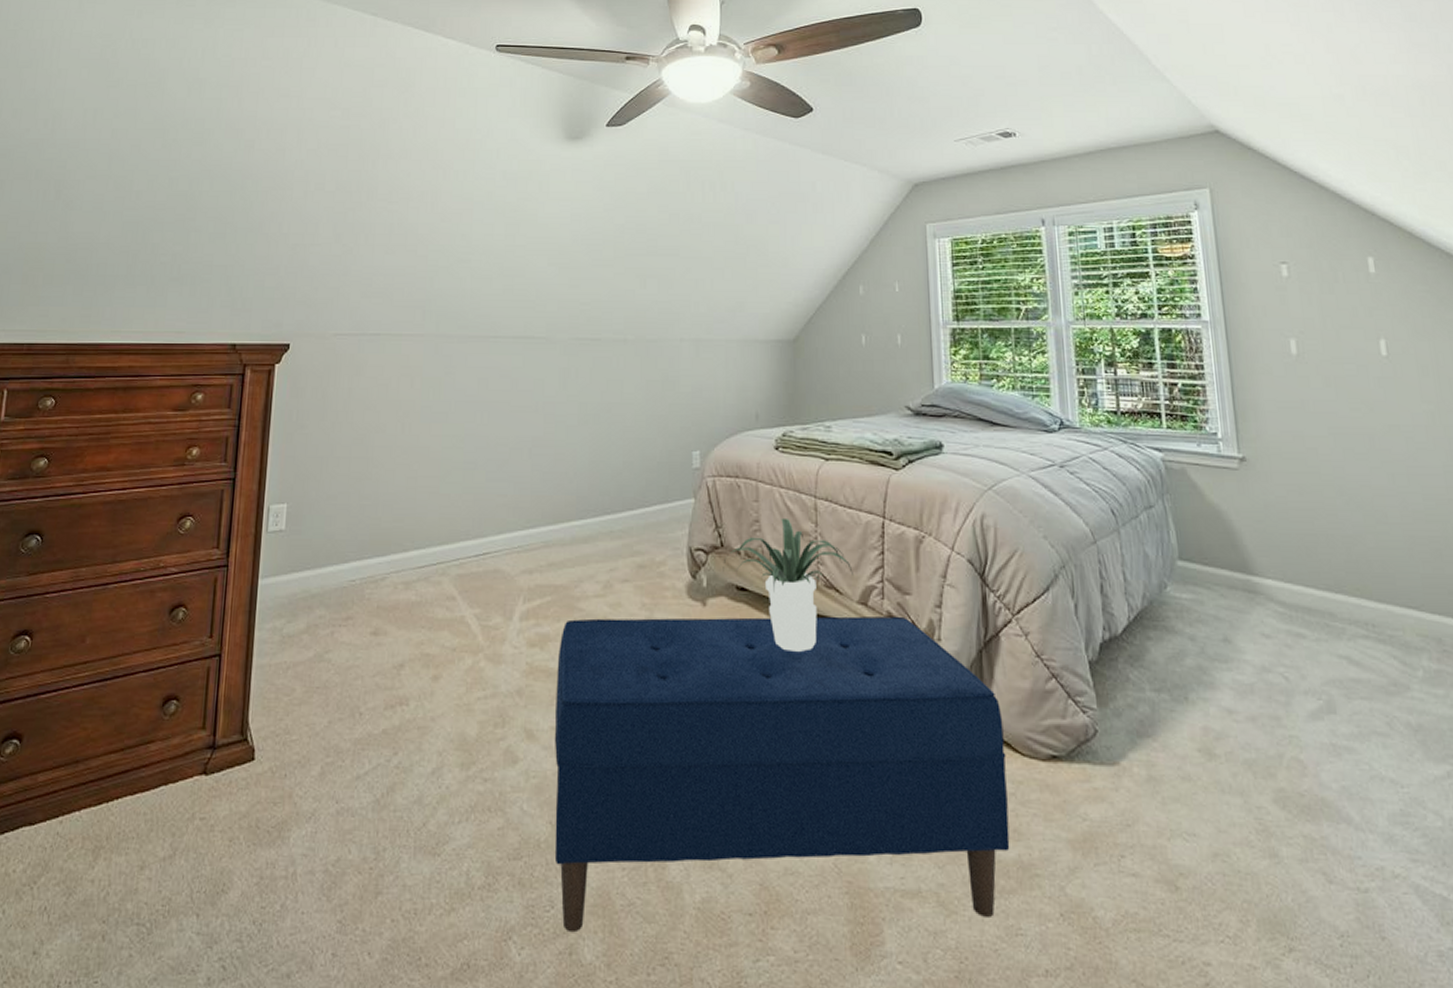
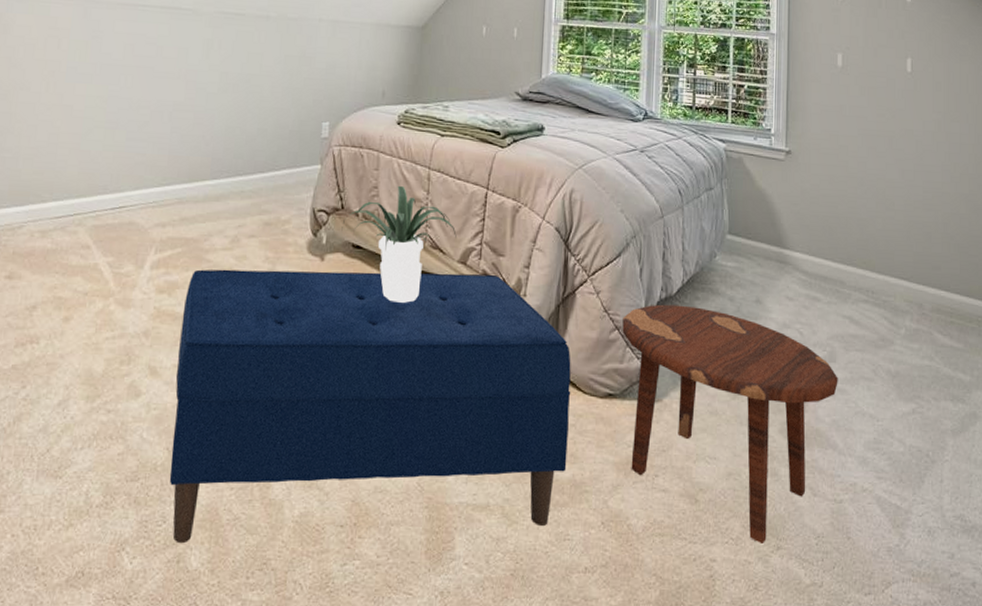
side table: none [1059,646,1343,943] -> present [622,304,838,543]

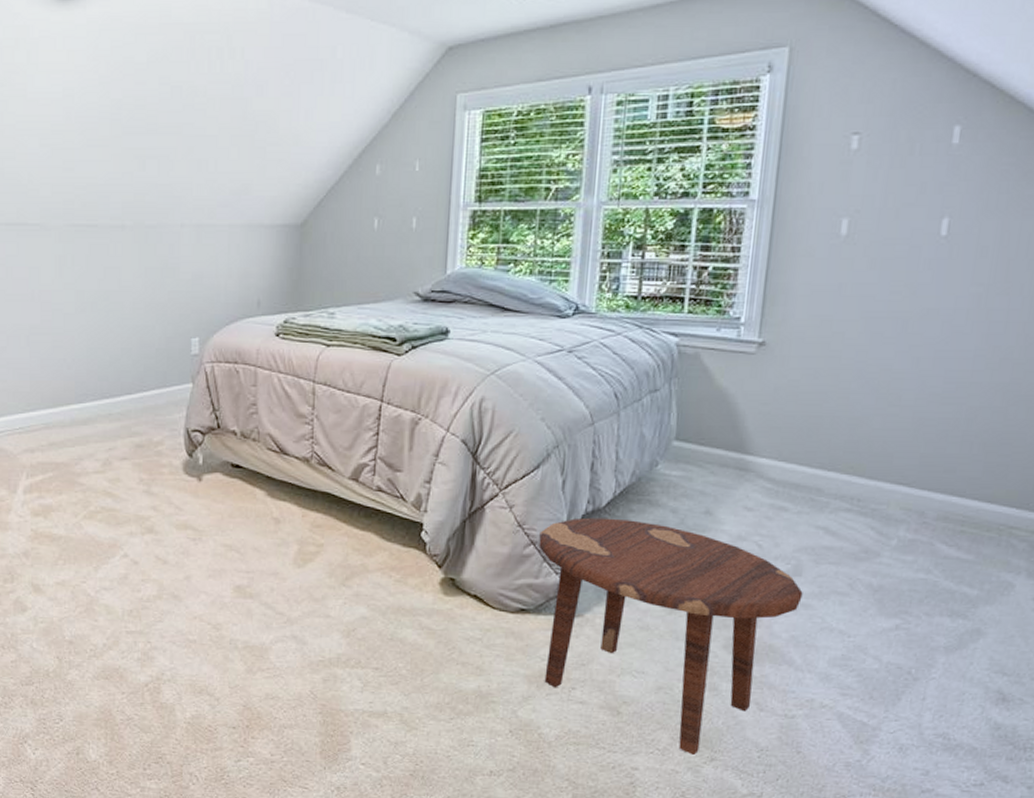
bench: present [169,269,571,544] -> none [59,490,478,739]
potted plant: present [341,185,457,303] -> none [219,401,347,521]

